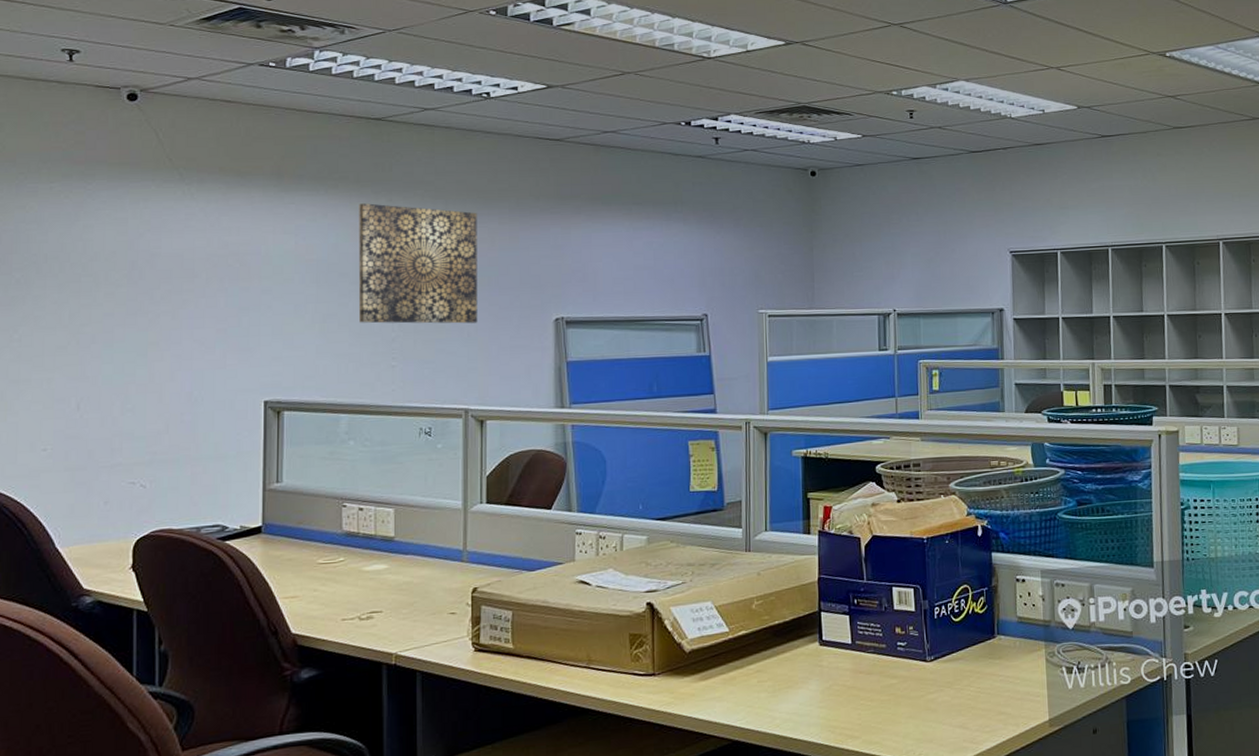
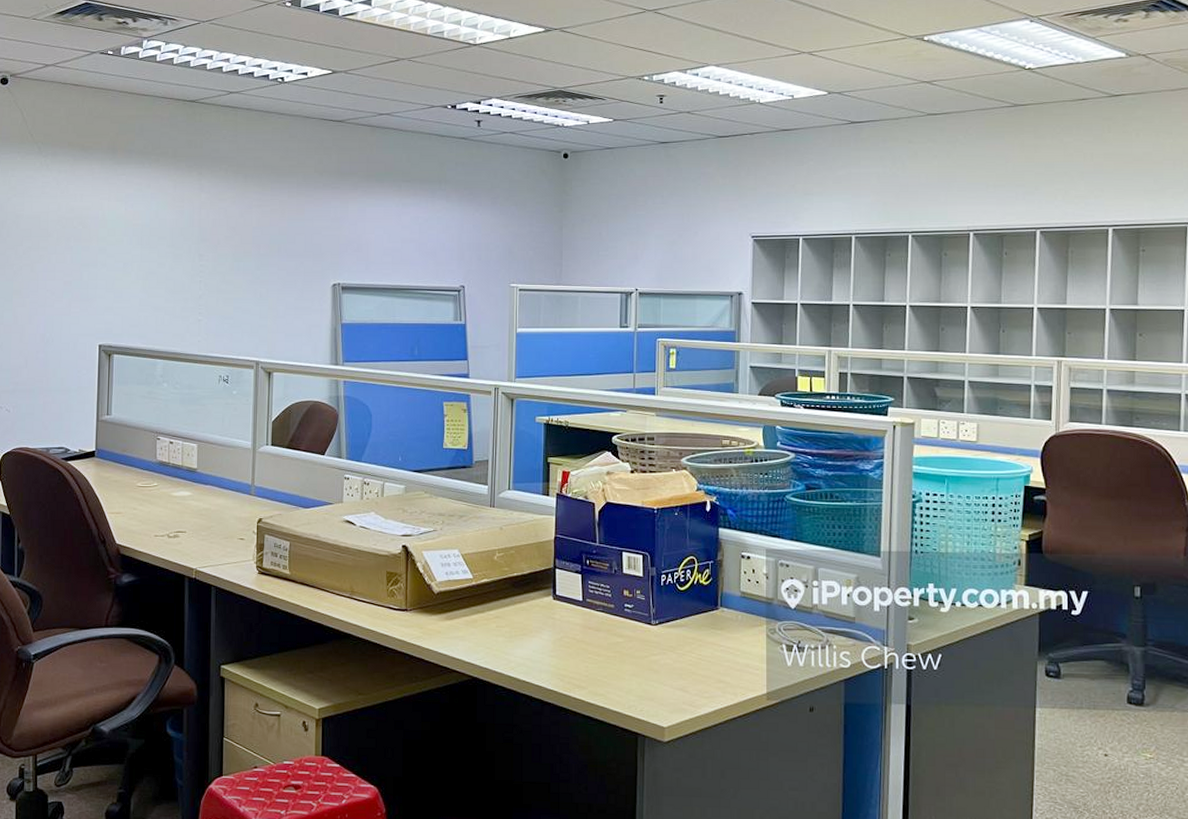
wall art: present [358,203,478,324] -> none [173,176,271,285]

